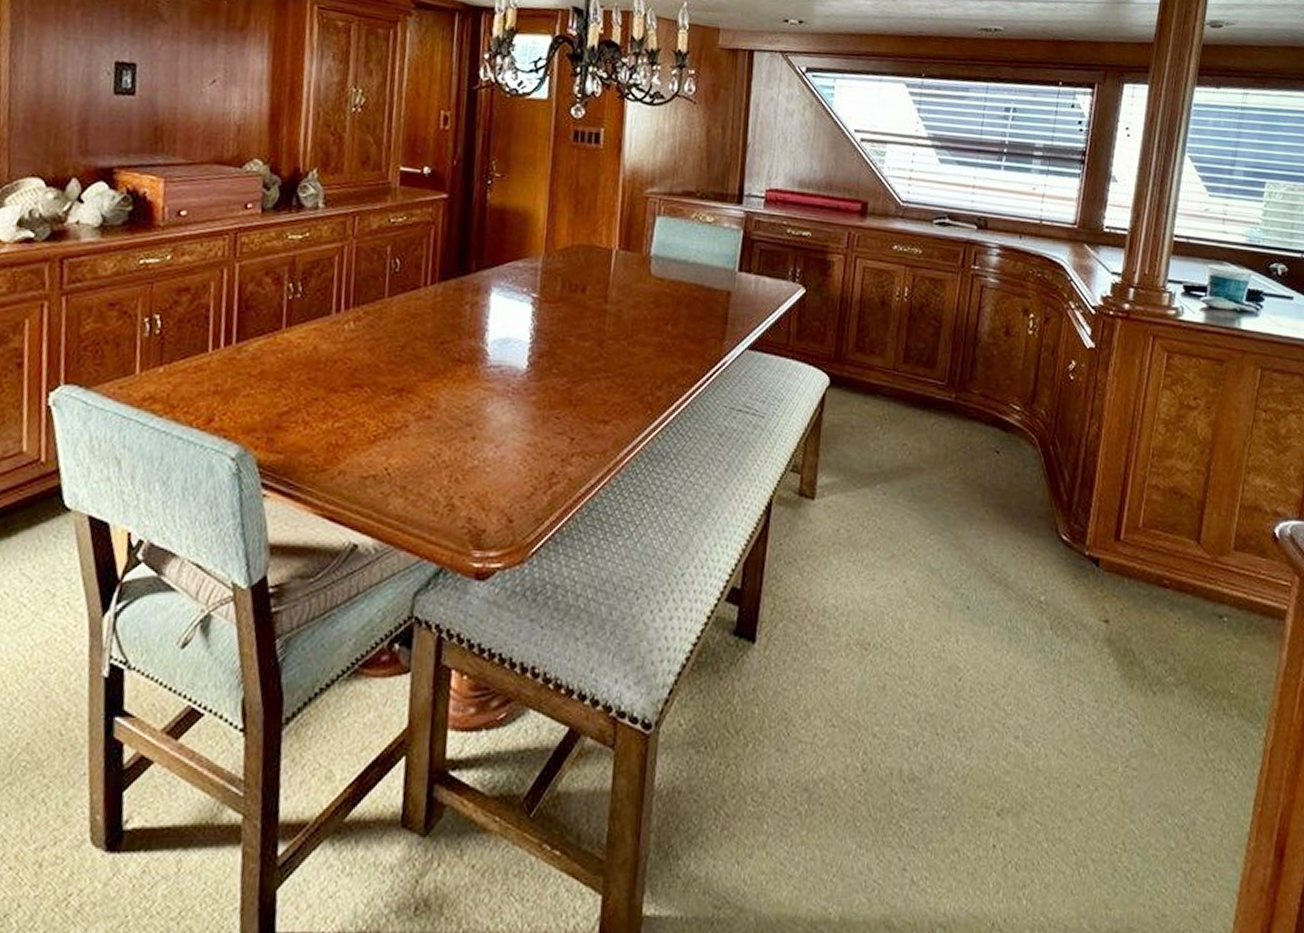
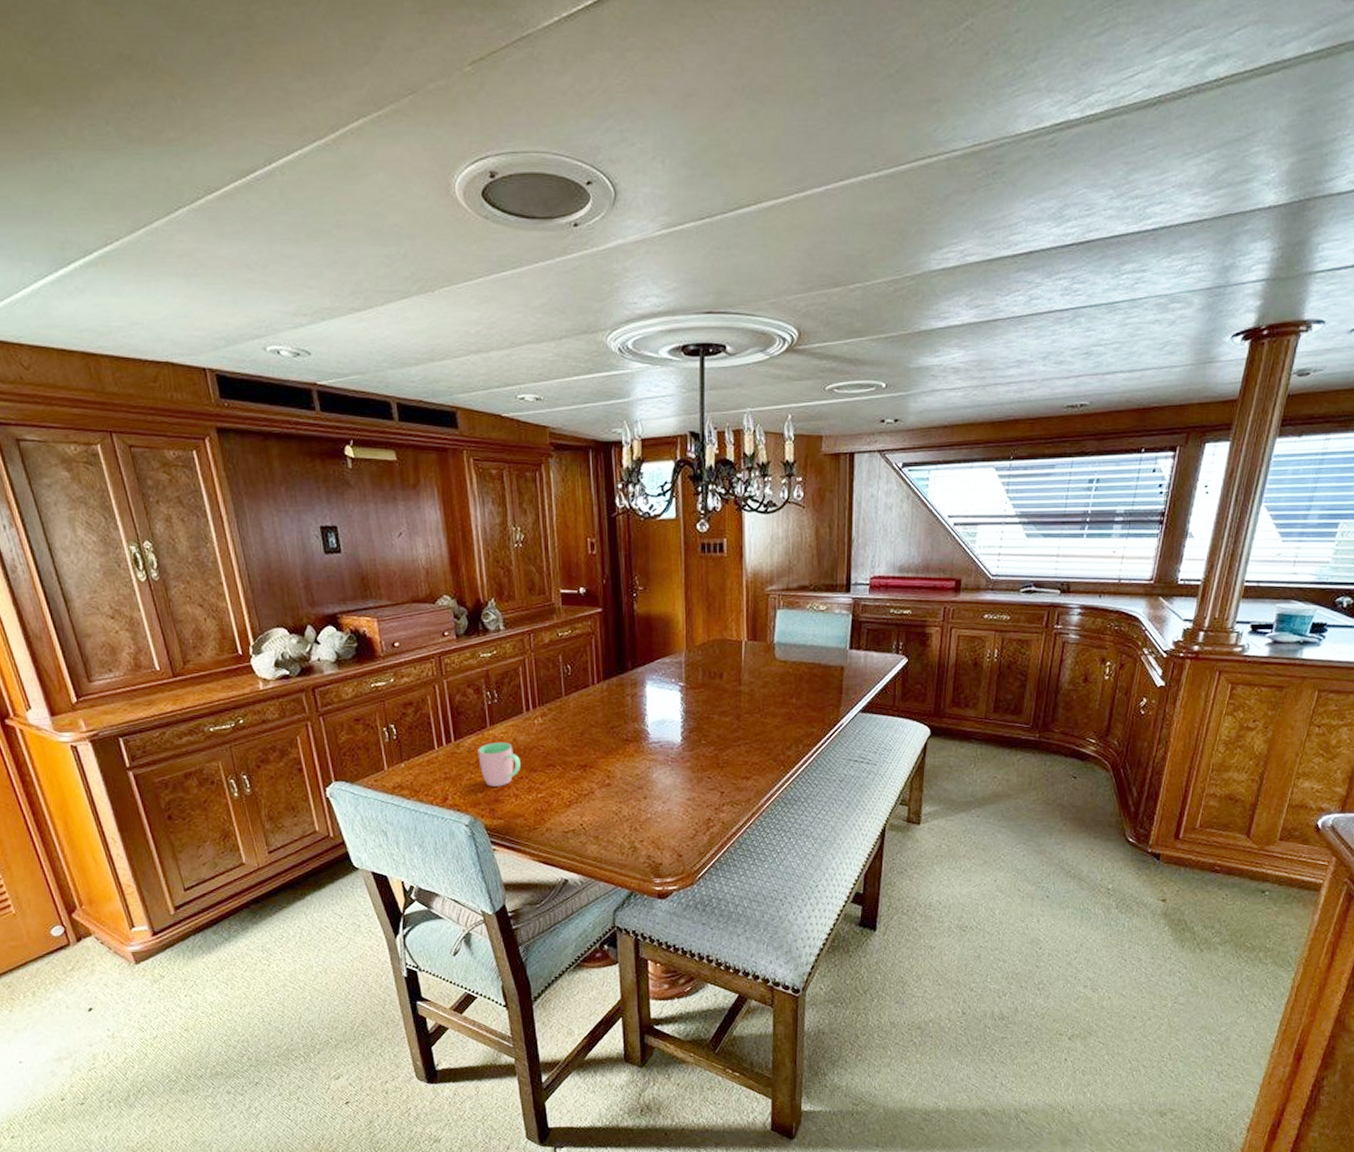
cup: none [263,348,319,409] -> present [477,741,520,787]

